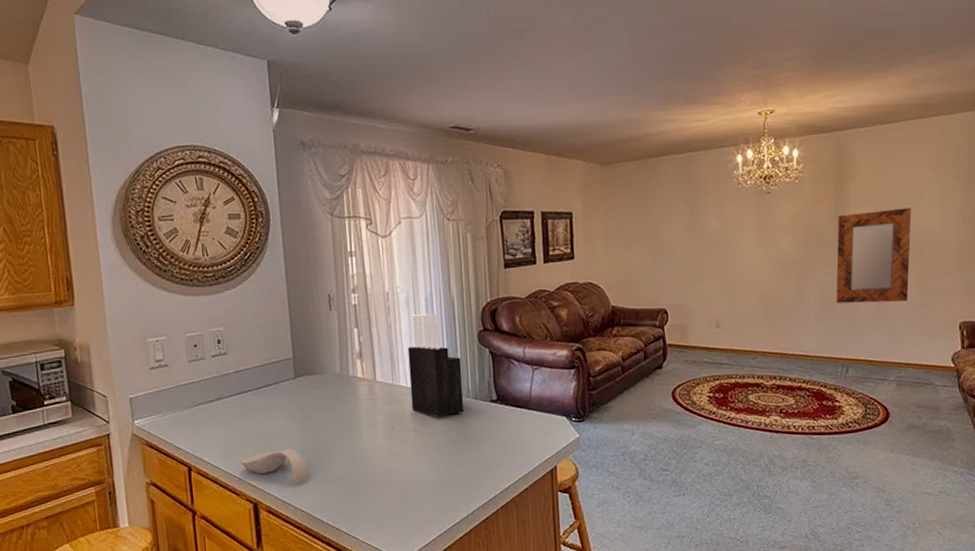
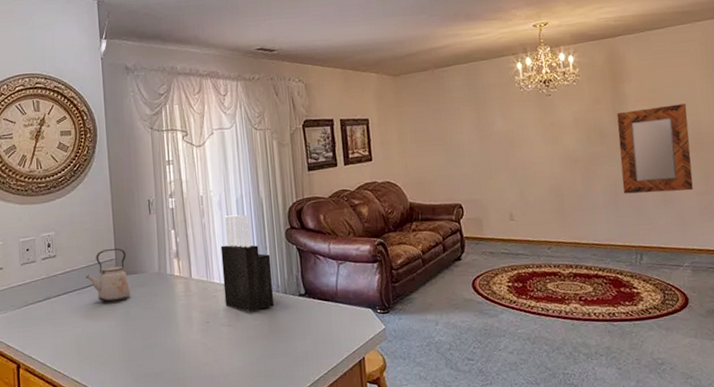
spoon rest: present [241,448,311,482] -> none [66,344,130,377]
kettle: none [261,346,310,405] -> present [86,248,130,303]

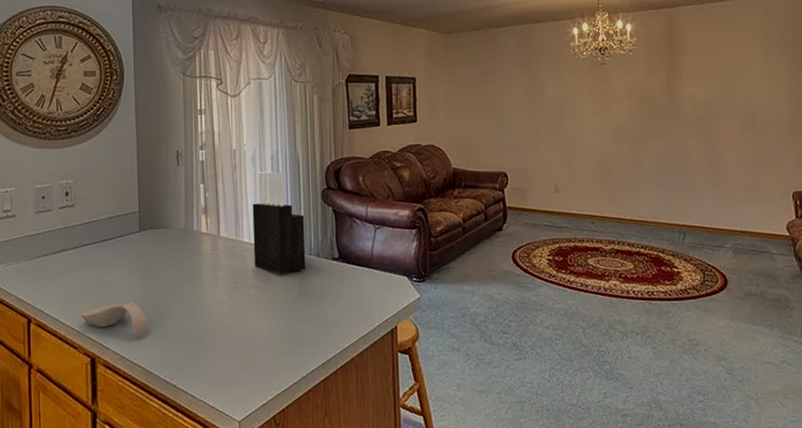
spoon rest: none [66,344,130,377] -> present [81,302,150,336]
kettle: present [86,248,130,303] -> none [106,200,153,258]
home mirror: present [616,104,693,194] -> none [670,81,742,171]

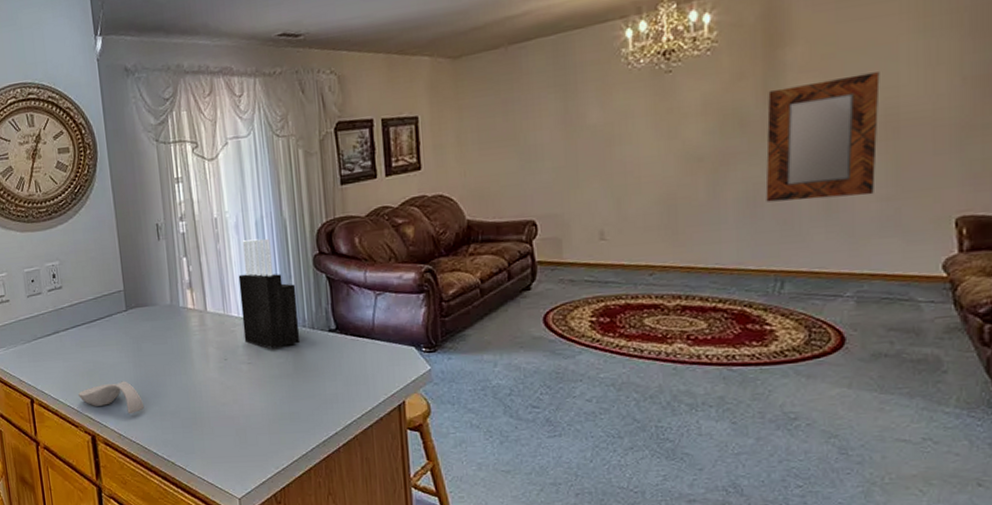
home mirror: none [670,81,742,171] -> present [765,72,880,202]

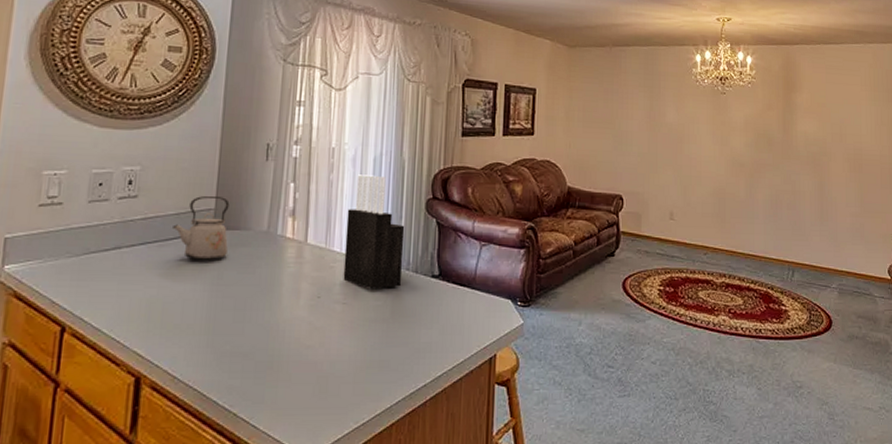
spoon rest: present [78,381,145,415] -> none [129,312,213,353]
kettle: none [94,278,141,338] -> present [173,195,230,262]
home mirror: present [765,72,880,202] -> none [783,121,851,211]

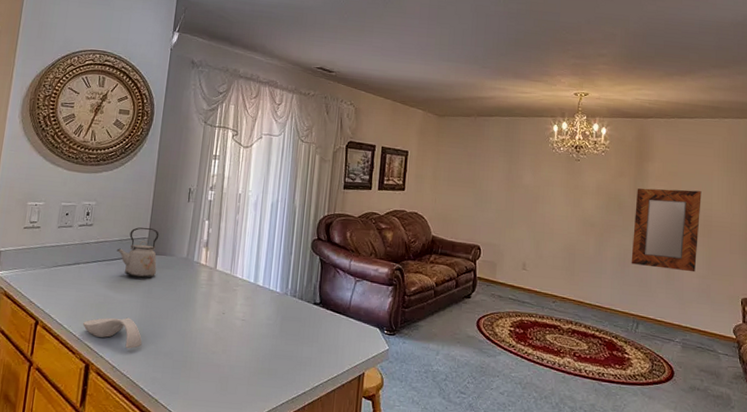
spoon rest: none [129,312,213,353] -> present [83,317,142,349]
knife block: present [343,174,405,290] -> none [243,216,294,311]
home mirror: none [783,121,851,211] -> present [631,188,702,272]

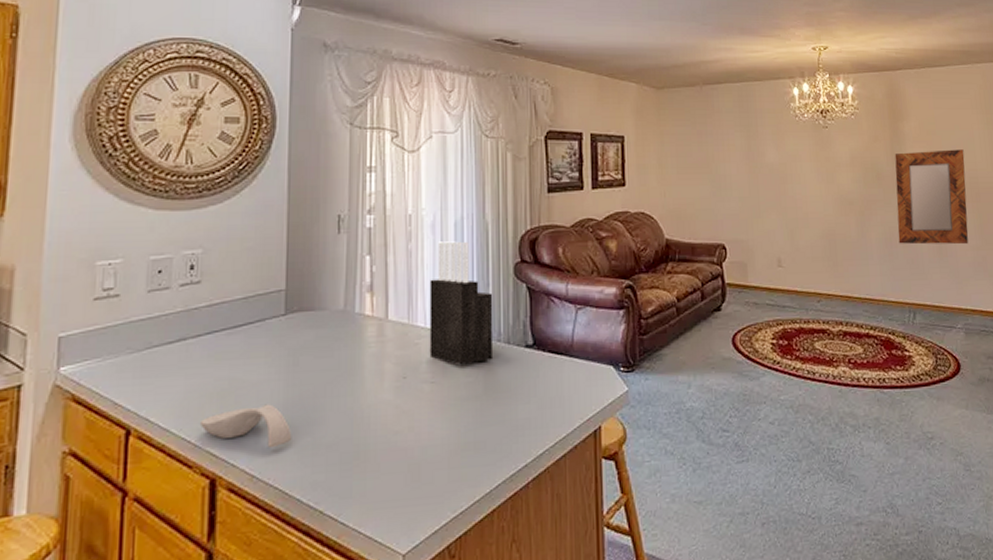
kettle: present [117,227,159,279] -> none [241,275,302,348]
knife block: none [243,216,294,311] -> present [429,241,494,365]

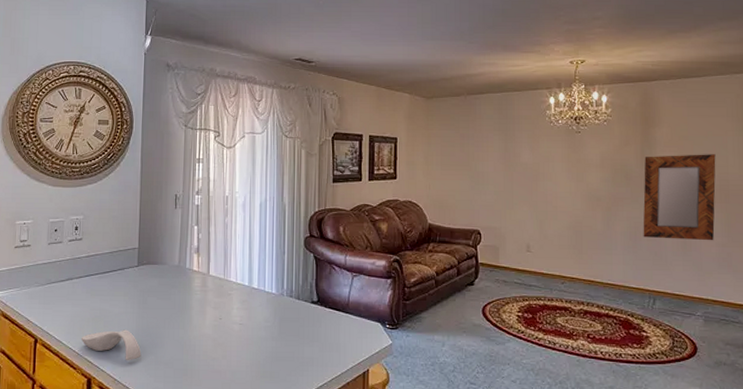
knife block: present [429,241,494,365] -> none [239,218,288,313]

